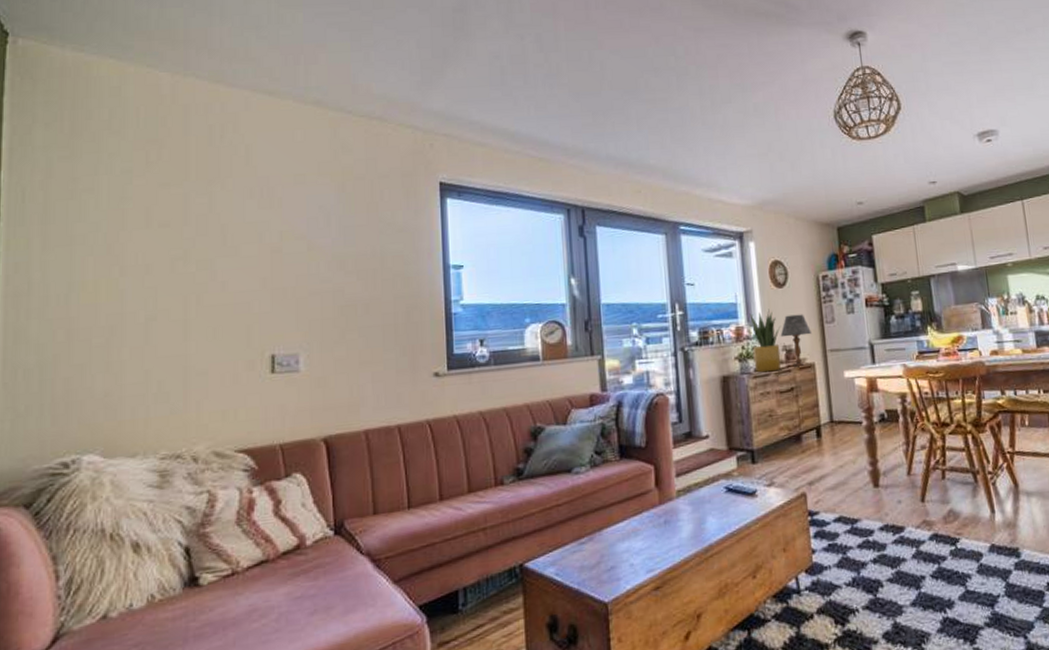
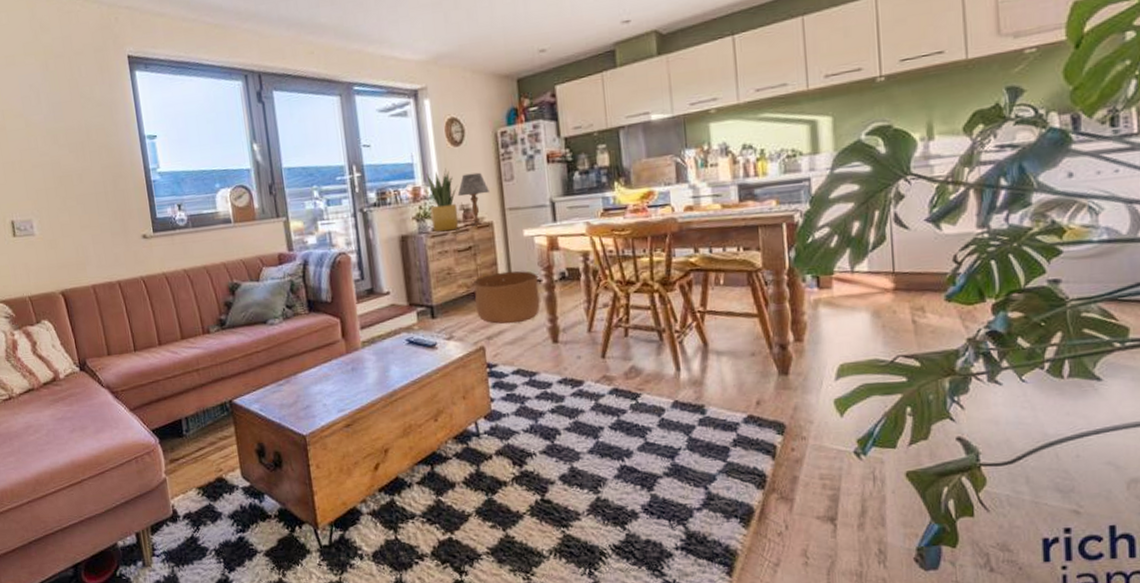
basket: none [794,412,861,469] -> present [472,271,540,324]

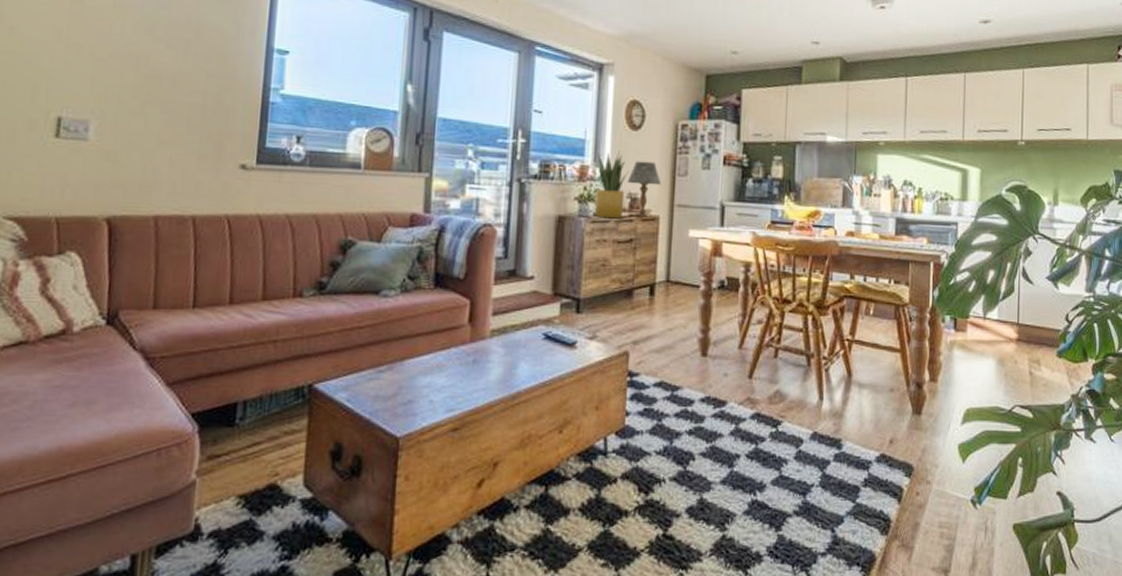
basket: present [472,271,540,324] -> none [627,271,698,330]

